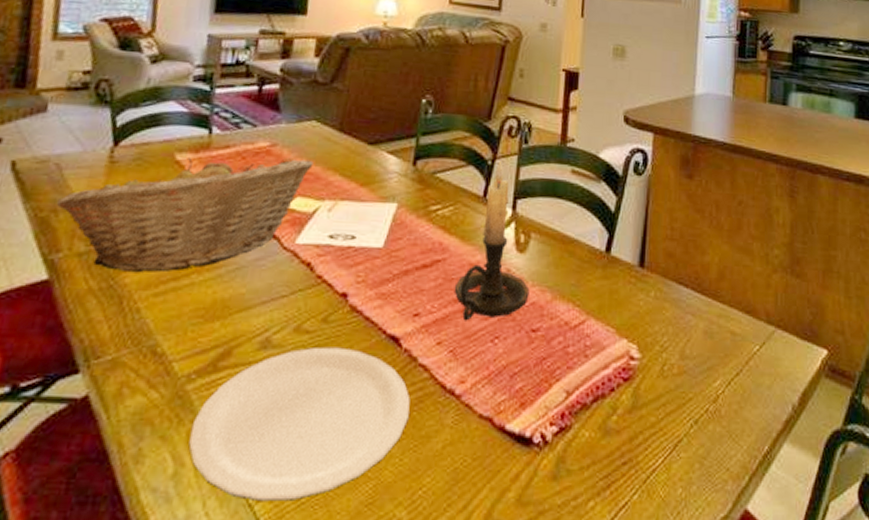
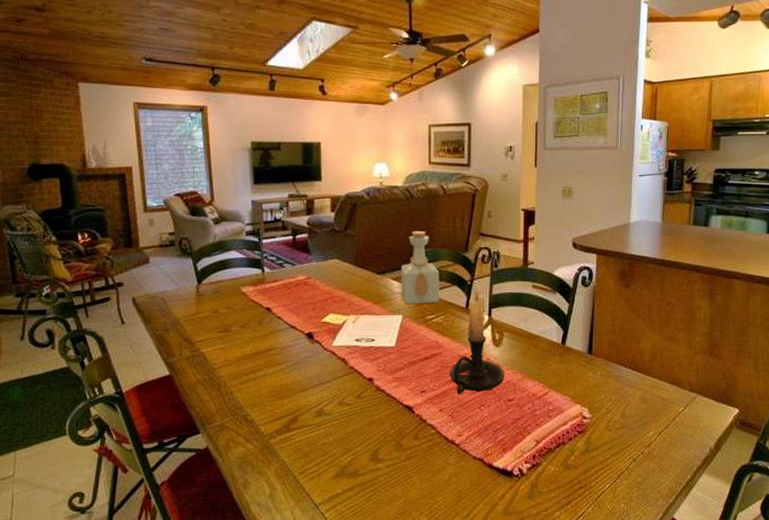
fruit basket: present [57,157,314,273] -> none [167,286,339,369]
plate: present [188,347,411,502] -> none [277,414,424,512]
bottle: none [398,89,452,189] -> present [400,231,440,304]

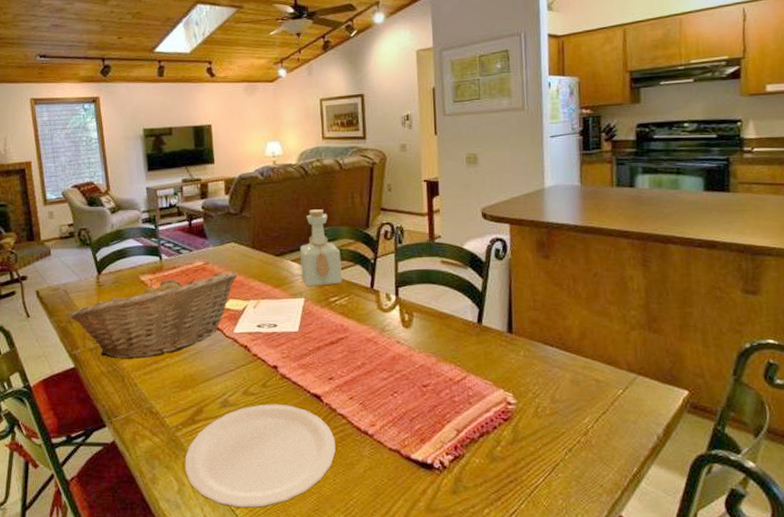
fruit basket: none [167,286,339,369] -> present [70,271,237,360]
plate: none [277,414,424,512] -> present [185,404,336,509]
candle holder: present [449,281,505,395] -> none [357,258,418,381]

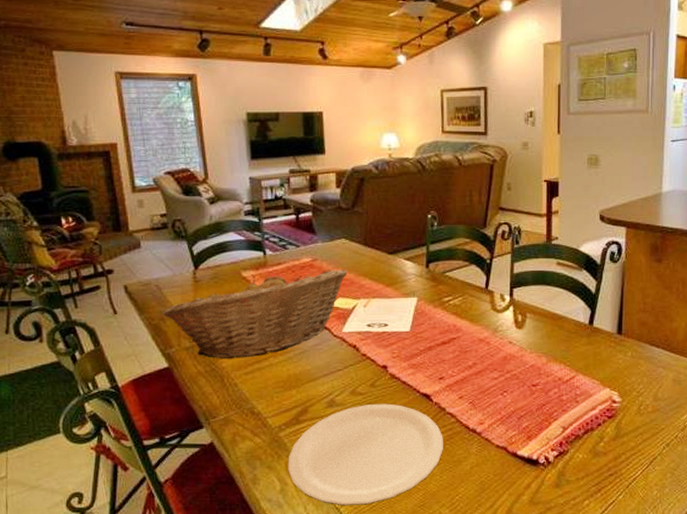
bottle: present [299,209,343,286] -> none [413,207,457,286]

